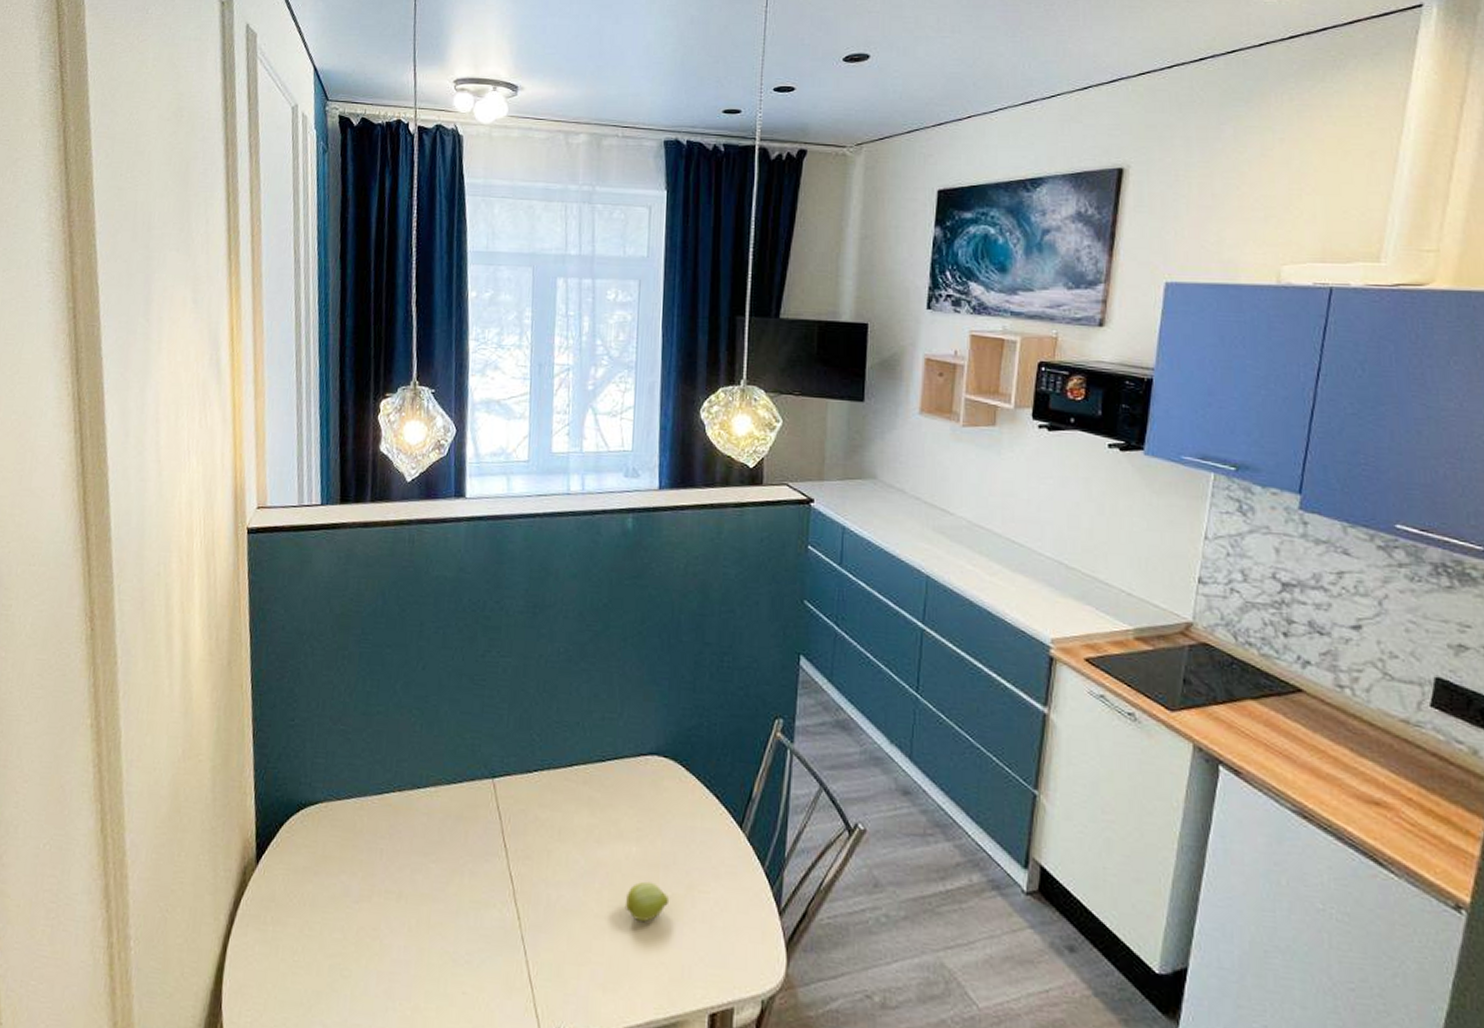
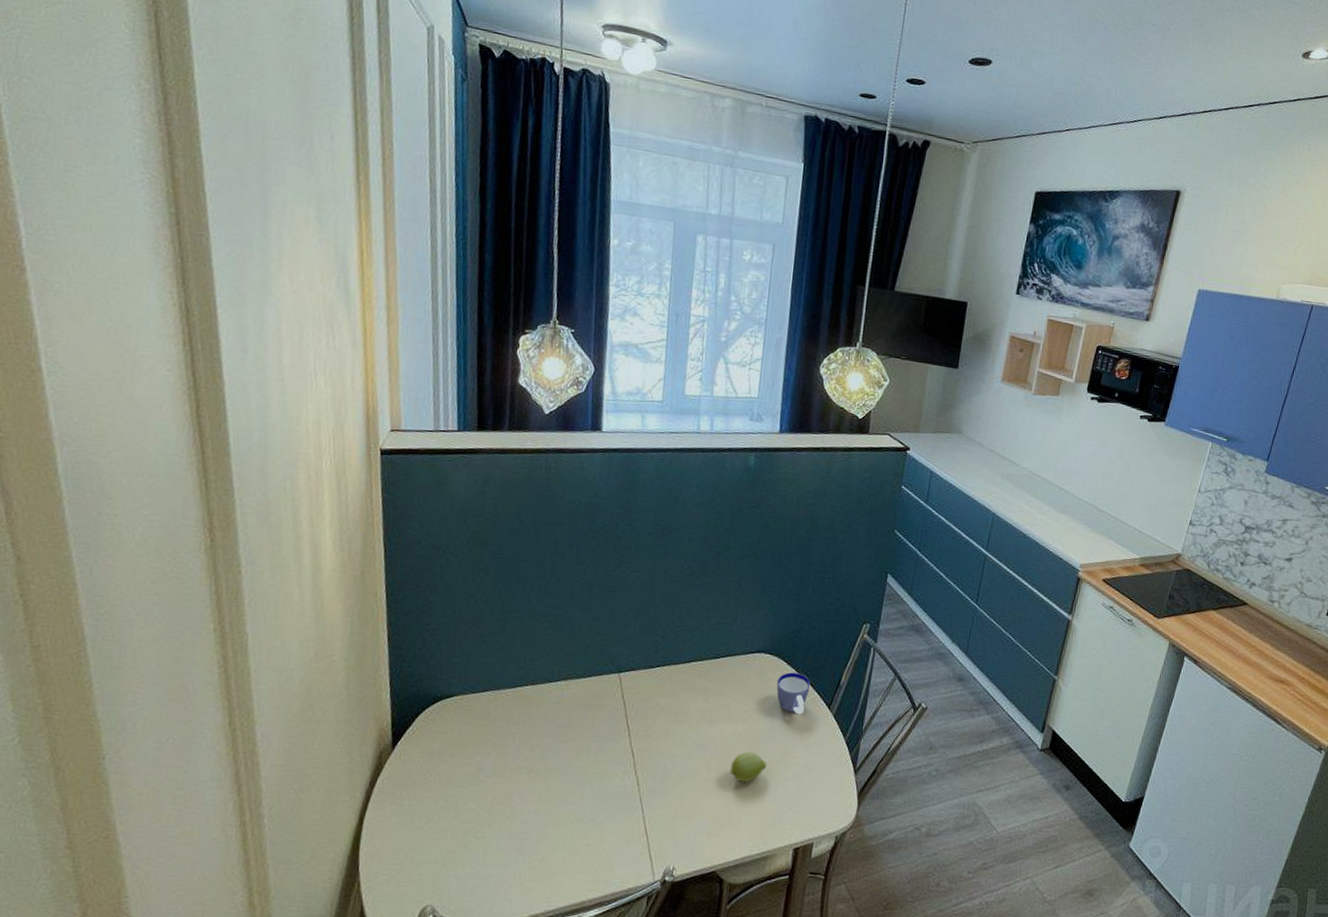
cup: none [674,780,716,836] -> present [776,672,811,715]

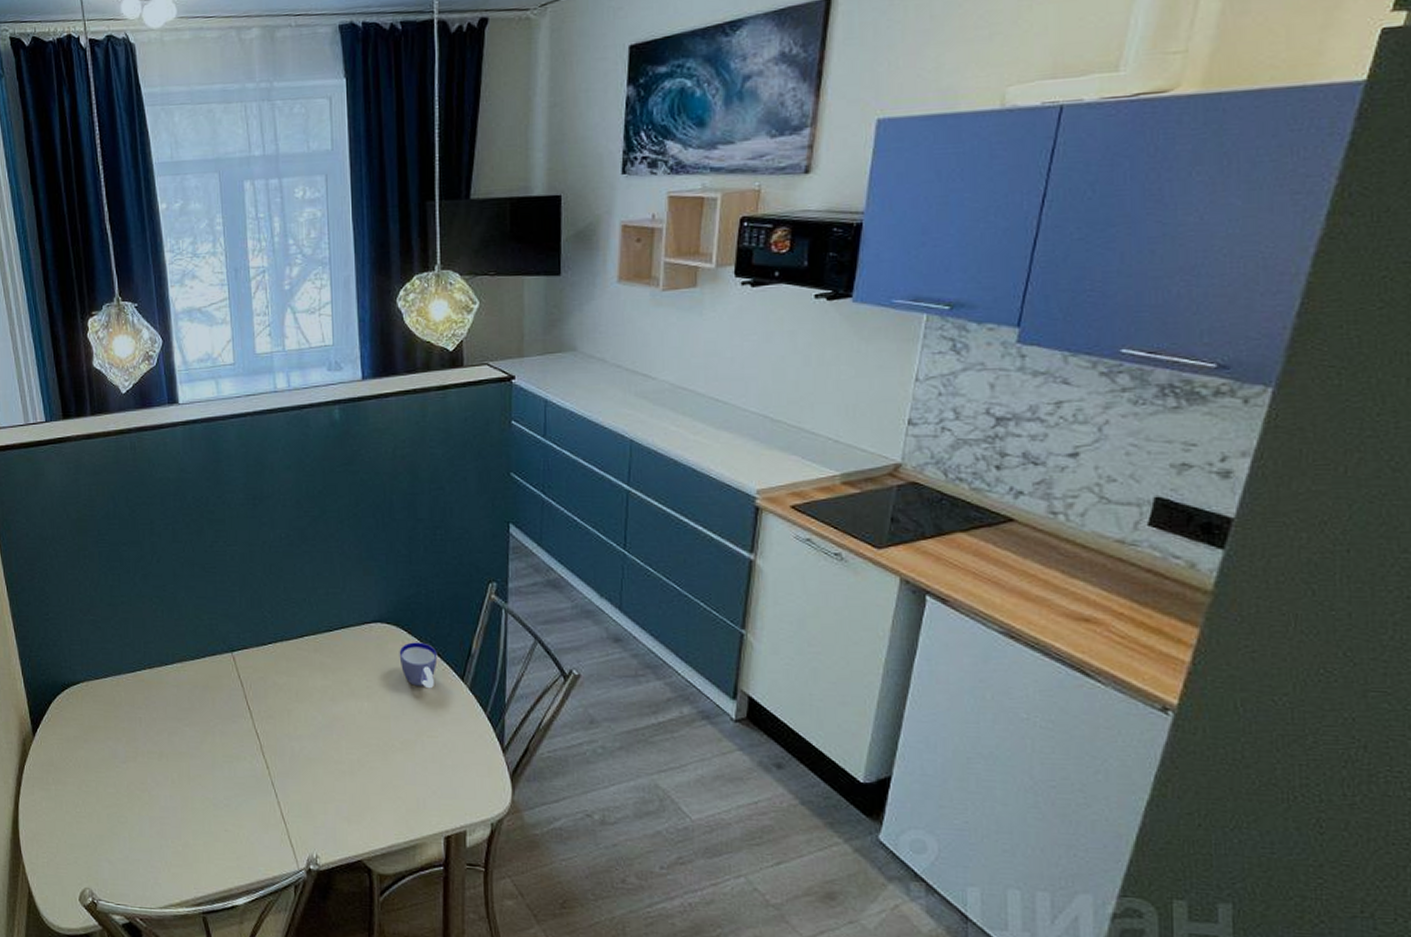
fruit: present [729,751,767,783] -> none [361,731,402,765]

